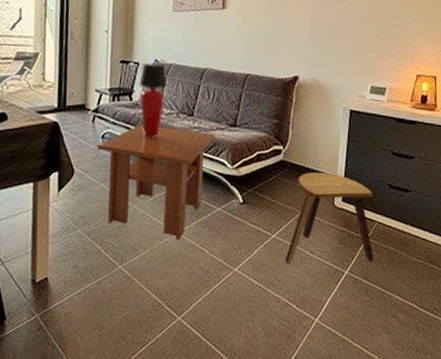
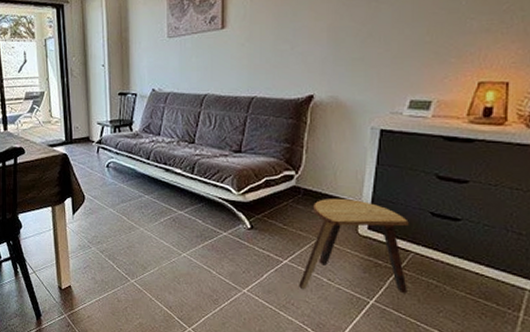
coffee table: present [98,124,215,239] -> none [104,153,219,260]
table lamp: present [139,63,167,138] -> none [138,93,165,166]

